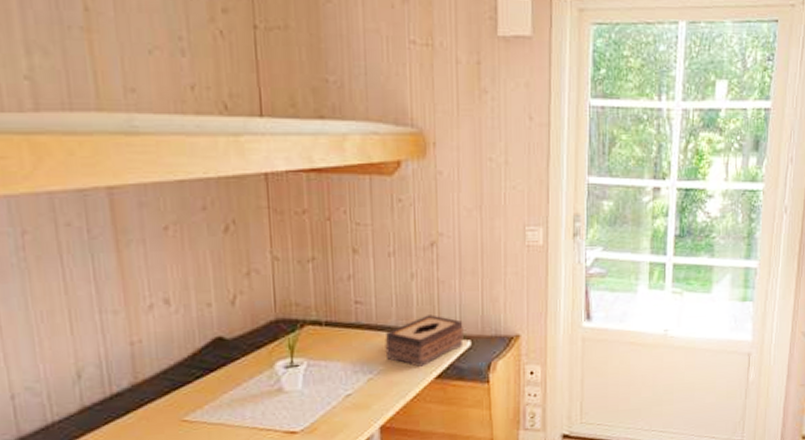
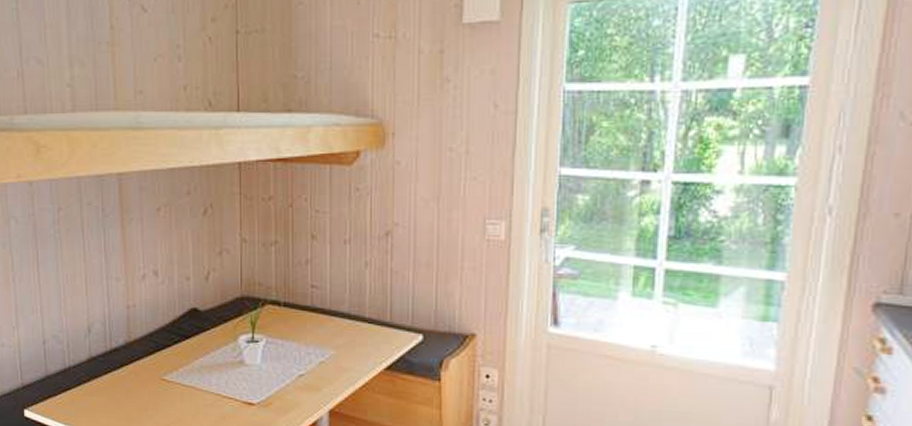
tissue box: present [385,314,464,367] -> none [337,304,415,356]

